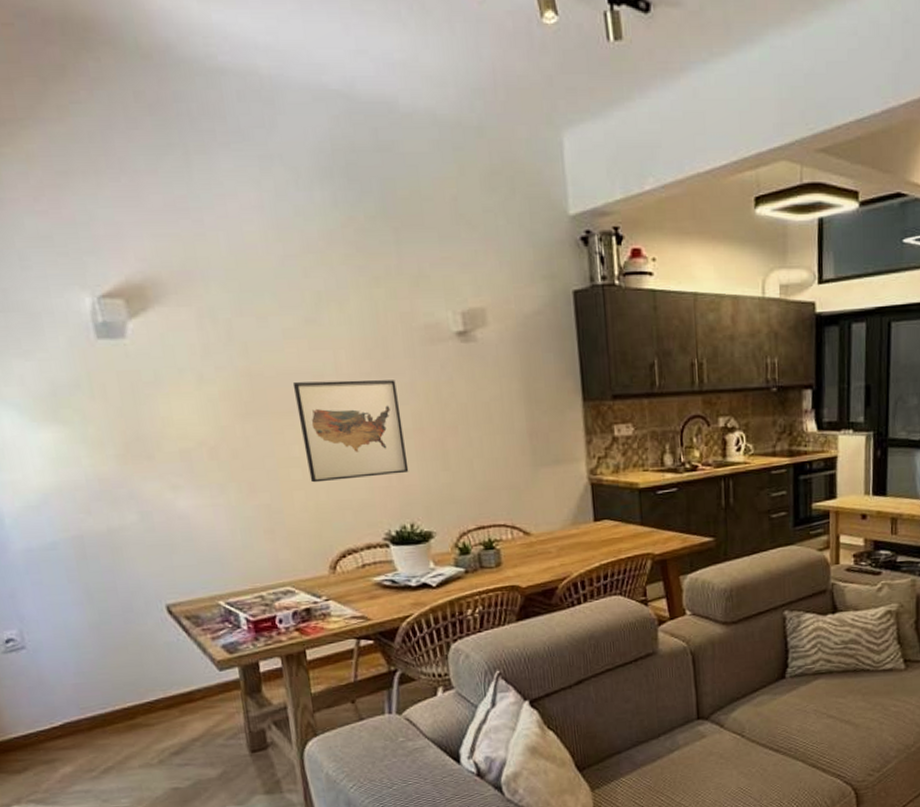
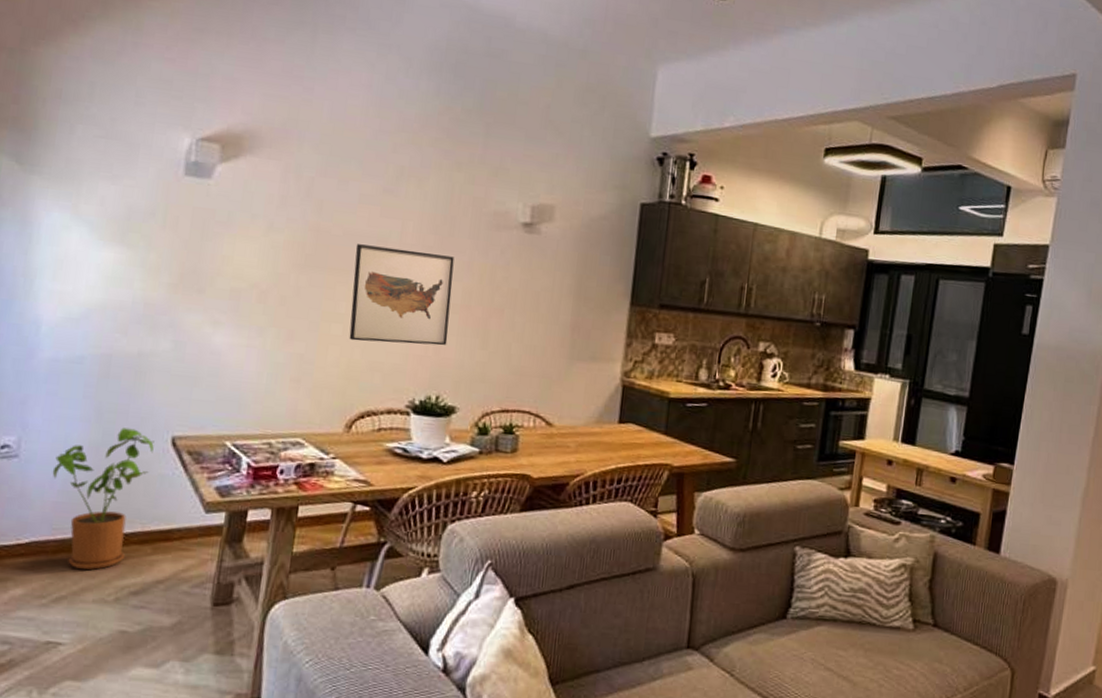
house plant: none [61,603,156,740] -> present [52,427,155,570]

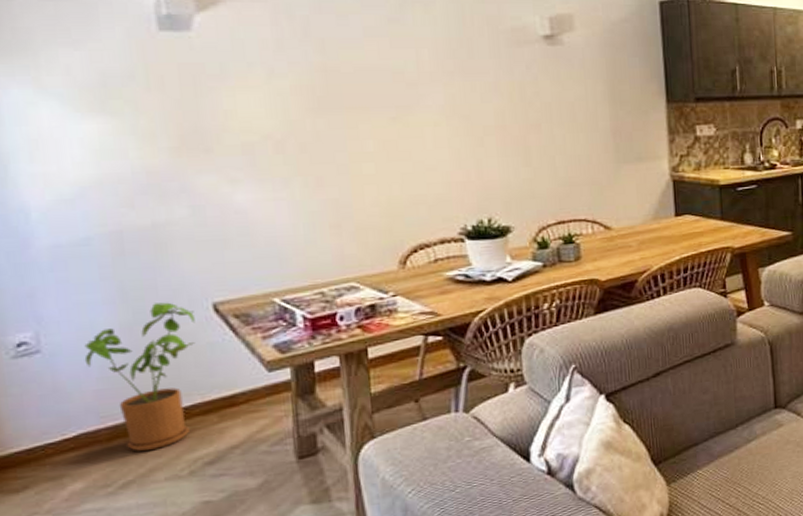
wall art: present [349,244,455,346] -> none [370,78,489,178]

